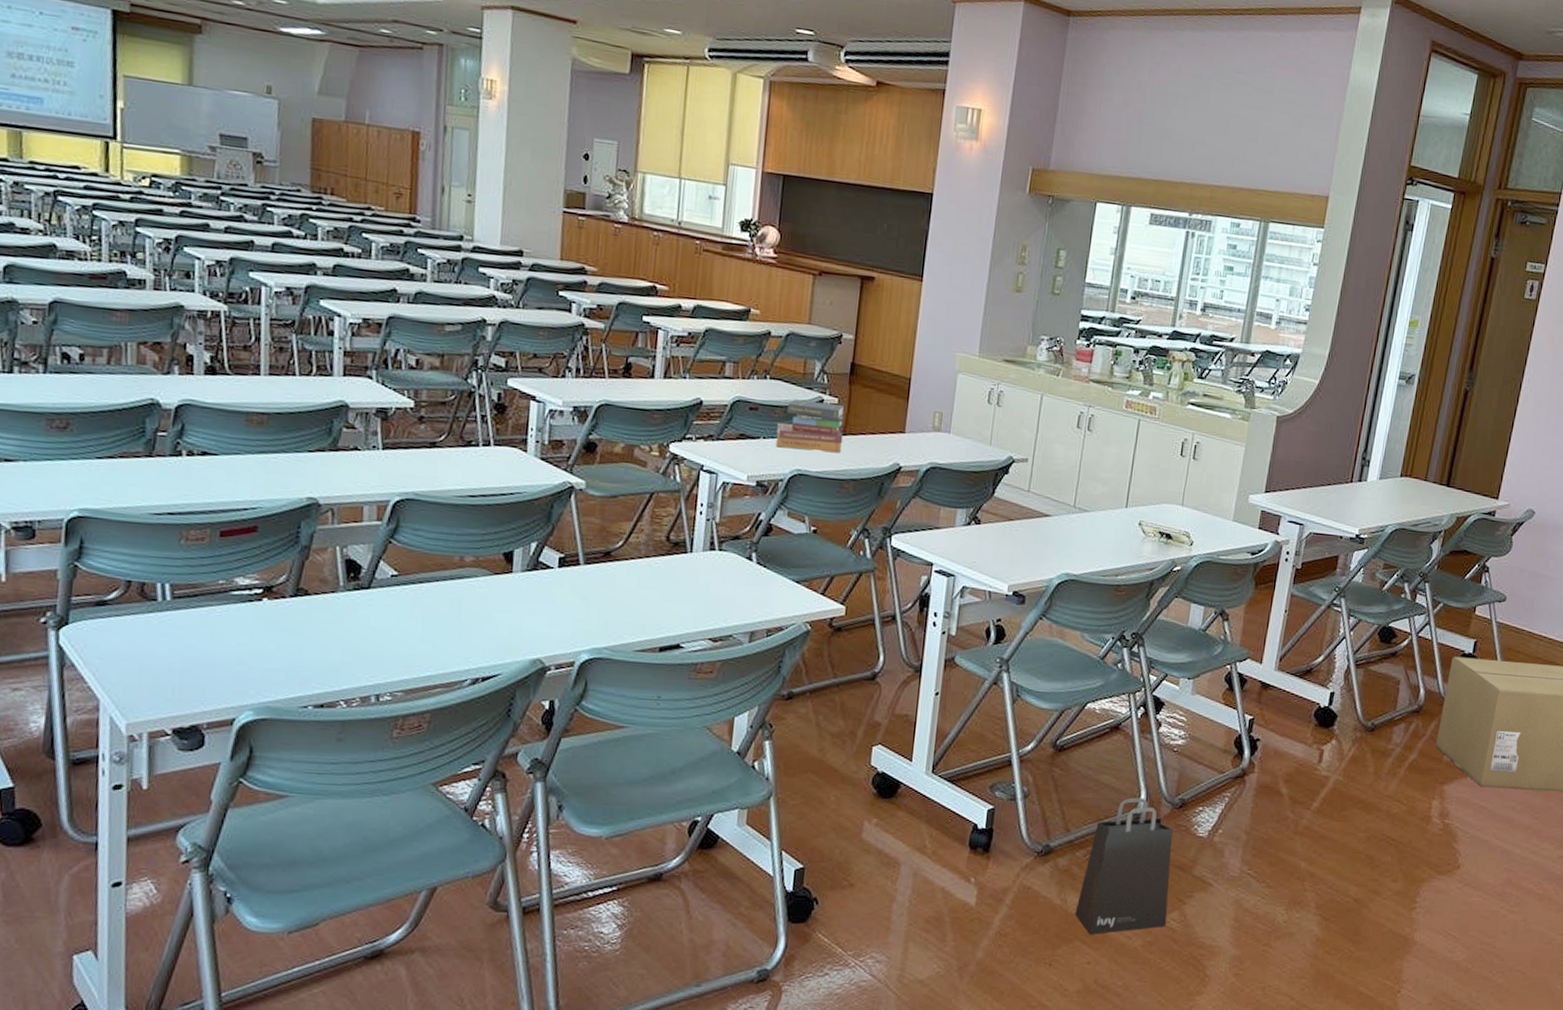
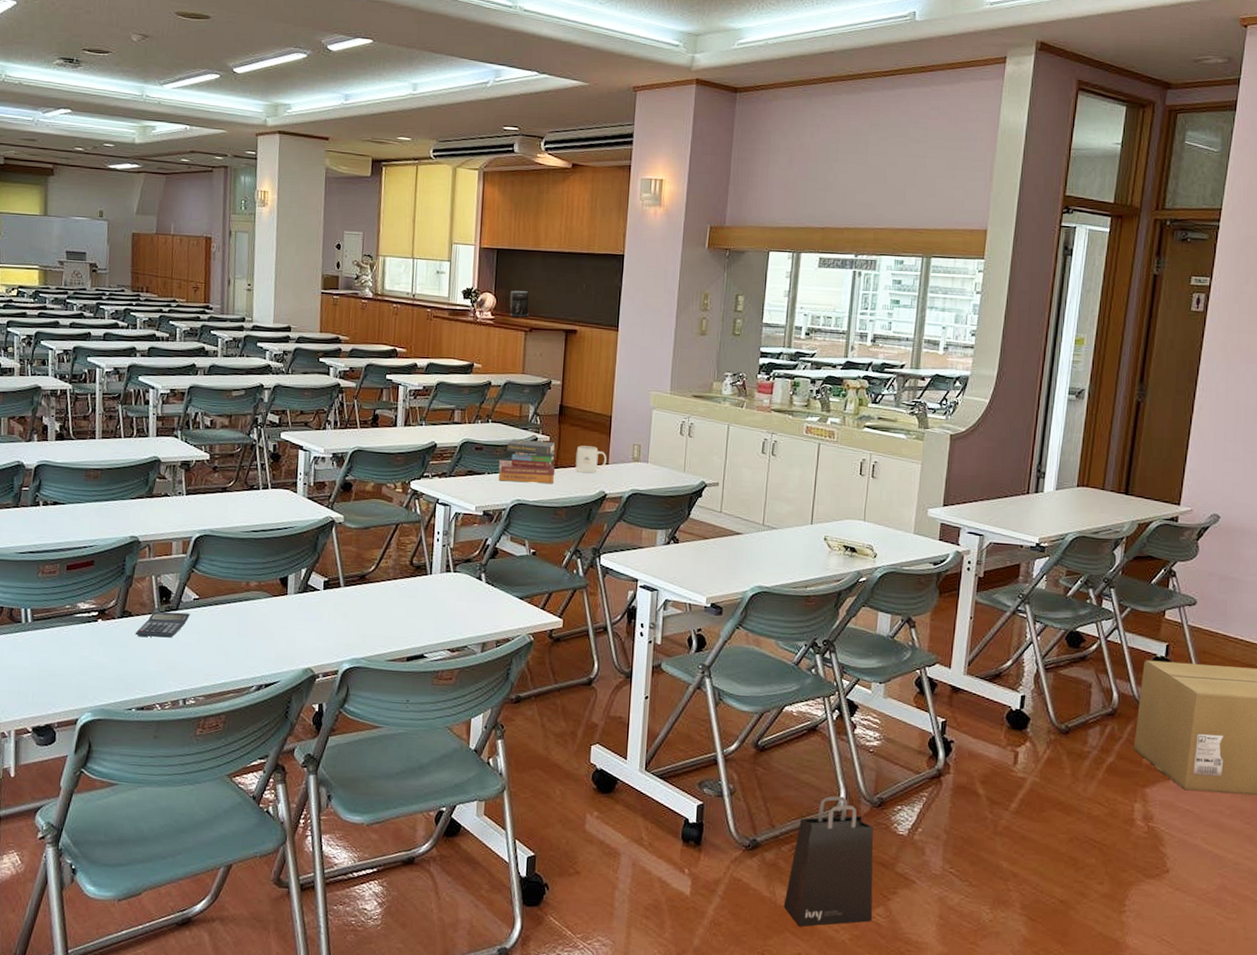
calculator: none [312,589,386,622] -> present [135,611,190,638]
coffee maker: none [796,225,820,260] -> present [510,290,530,318]
mug: none [866,410,904,443] -> present [575,445,607,474]

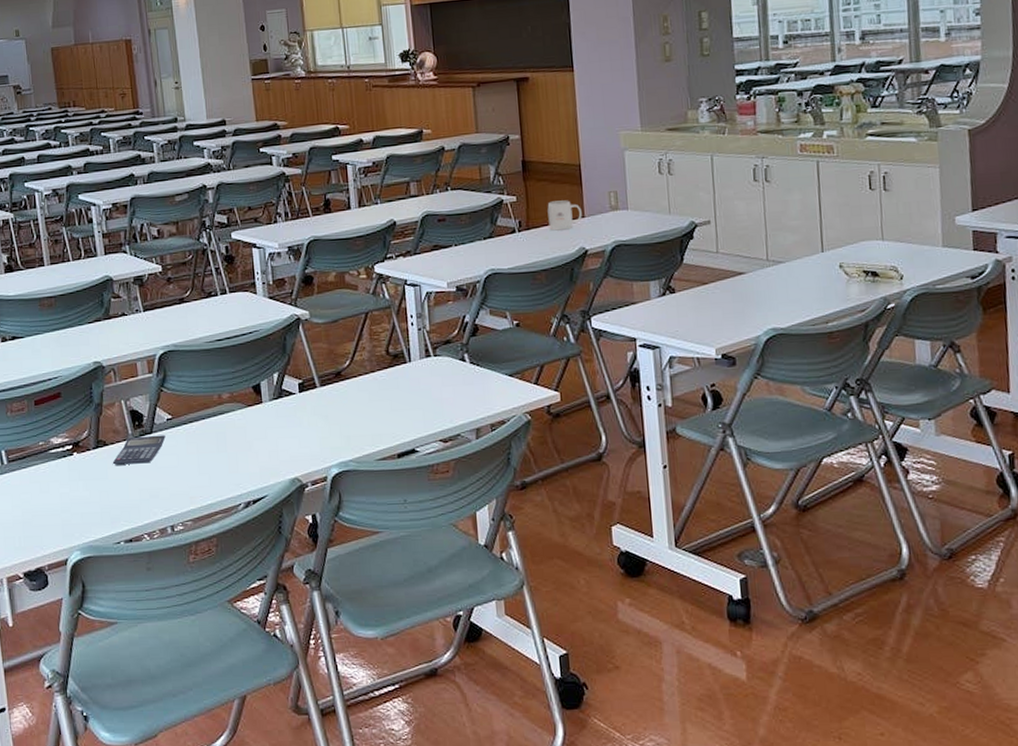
books: present [498,439,555,483] -> none [465,202,528,252]
coffee maker: present [510,290,530,318] -> none [450,43,475,74]
shopping bag: present [783,795,874,927] -> none [855,552,962,703]

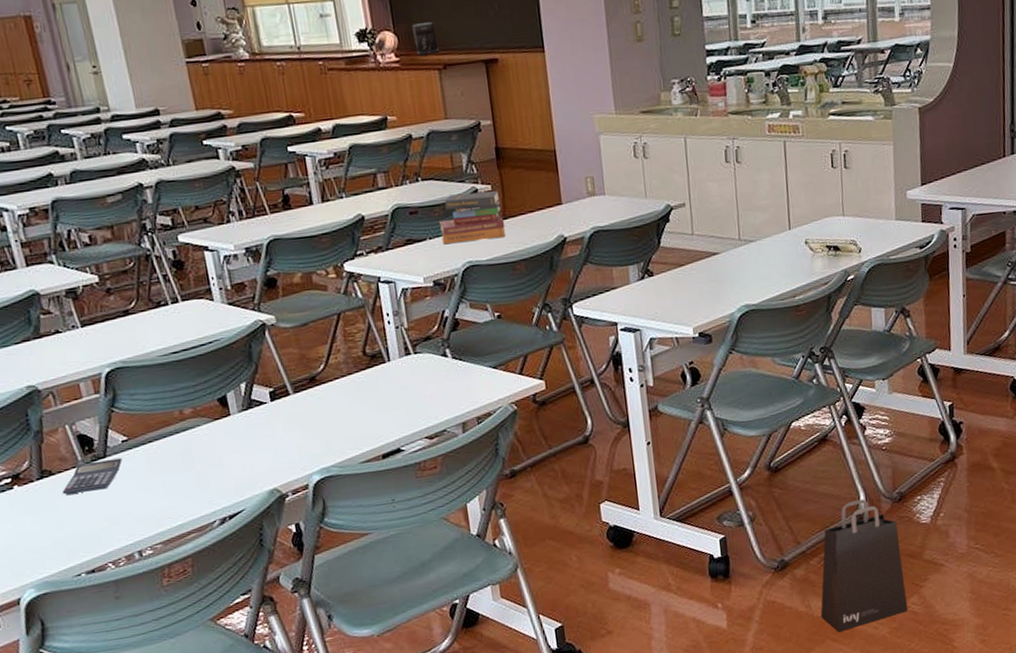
coffee maker: none [450,43,475,74] -> present [412,21,440,56]
books: none [465,202,528,252] -> present [439,191,505,245]
mug: present [547,200,582,231] -> none [523,187,560,220]
shopping bag: none [855,552,962,703] -> present [820,499,908,632]

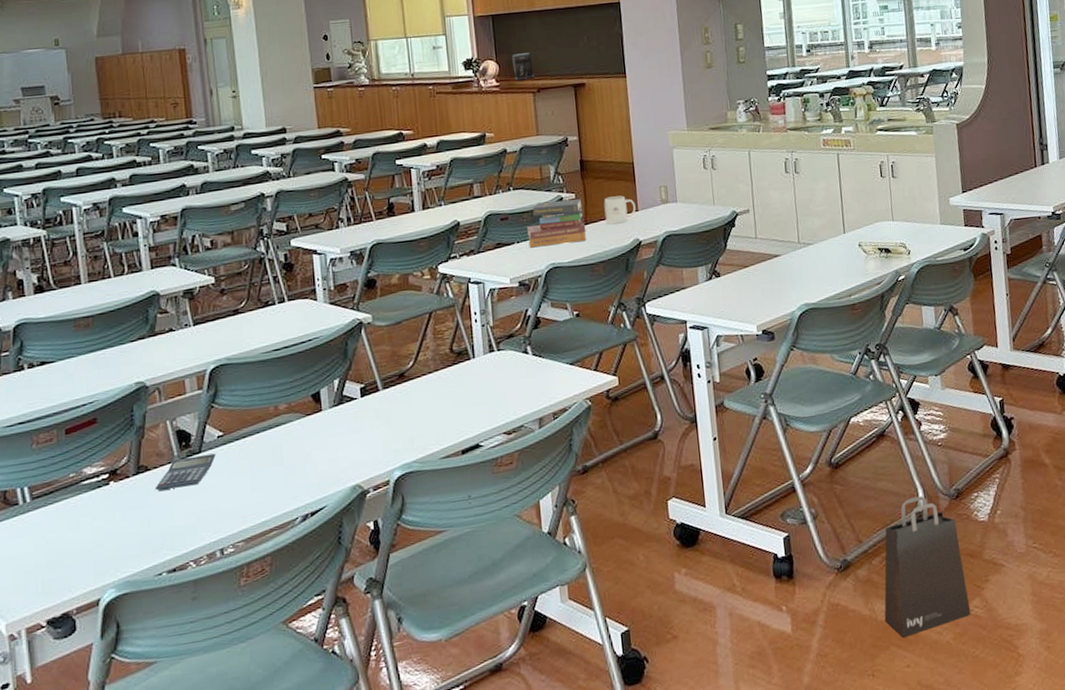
mug: none [523,187,560,220] -> present [604,195,636,225]

